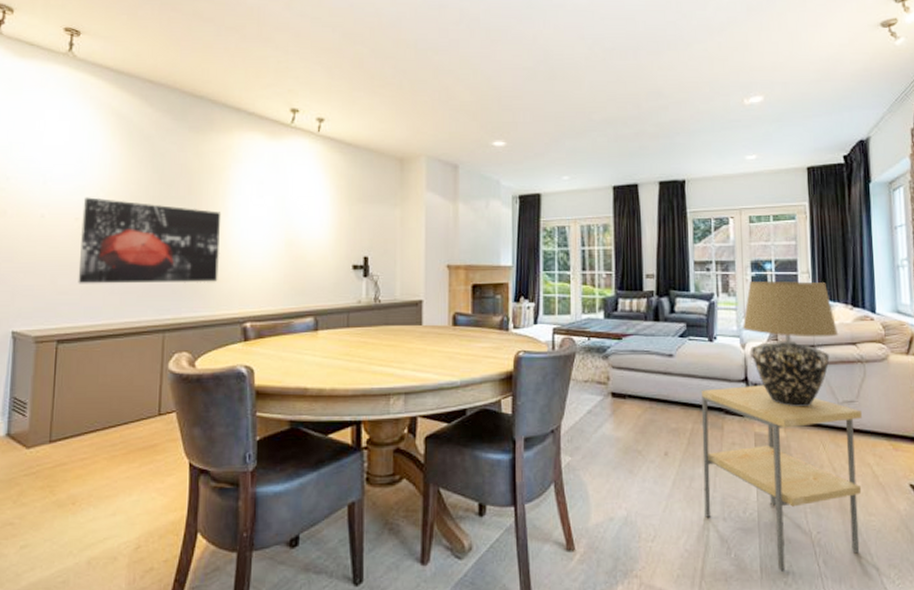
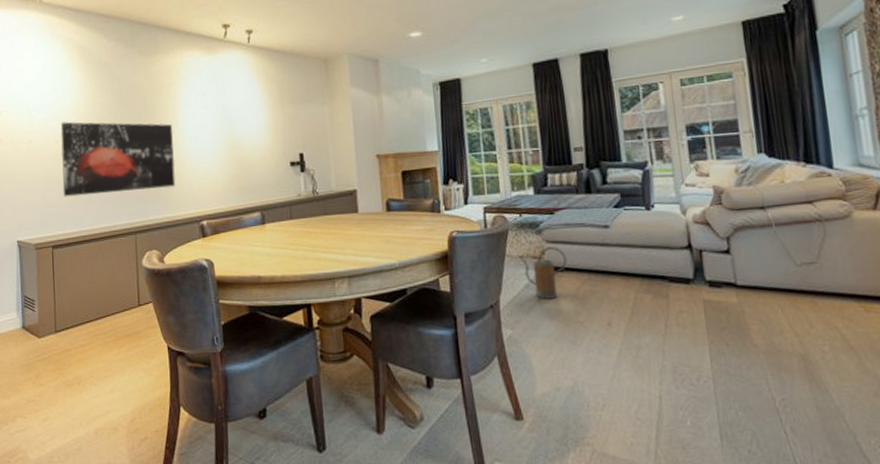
watering can: none [584,373,631,426] -> present [519,247,567,299]
side table: present [702,385,862,571] -> none [642,250,833,439]
table lamp: present [742,281,839,407] -> none [681,140,792,272]

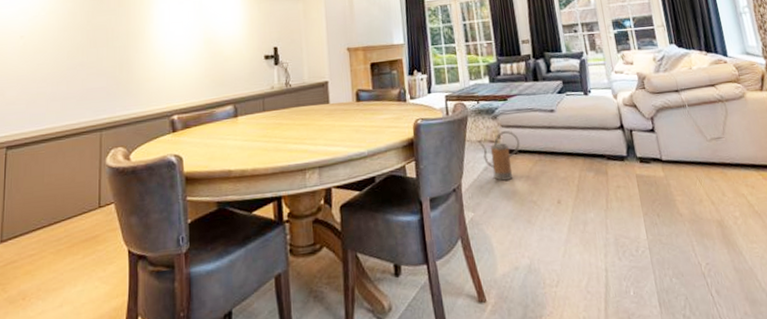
wall art: present [60,122,176,197] -> none [24,17,148,94]

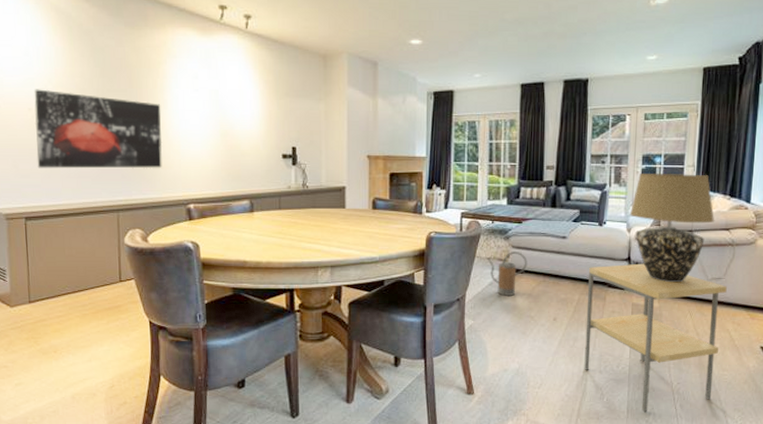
wall art: none [24,17,148,94] -> present [34,89,163,169]
side table: none [583,130,748,305] -> present [584,263,727,413]
table lamp: none [612,33,698,148] -> present [629,174,715,283]

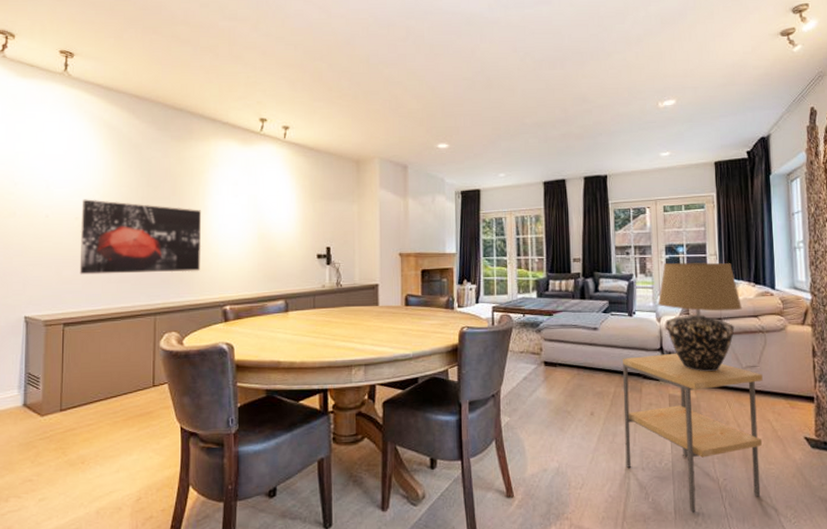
watering can: present [487,252,527,296] -> none [520,344,561,391]

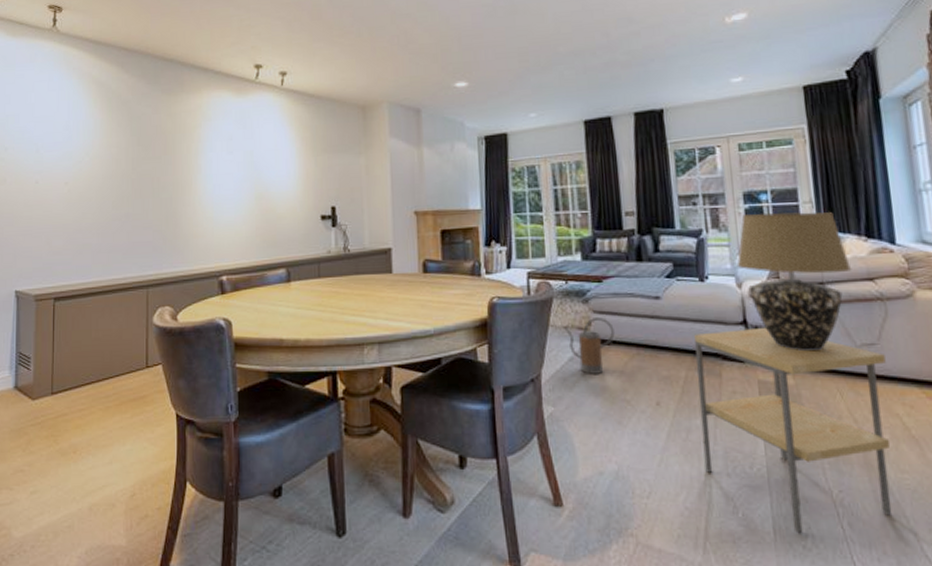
wall art: present [79,199,202,275] -> none [70,162,195,245]
watering can: none [520,344,561,391] -> present [564,317,615,374]

